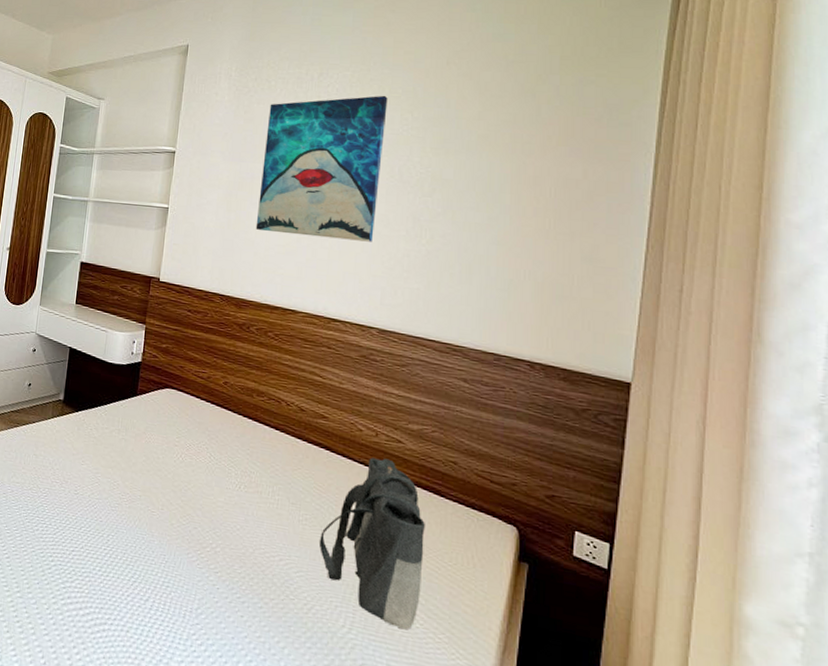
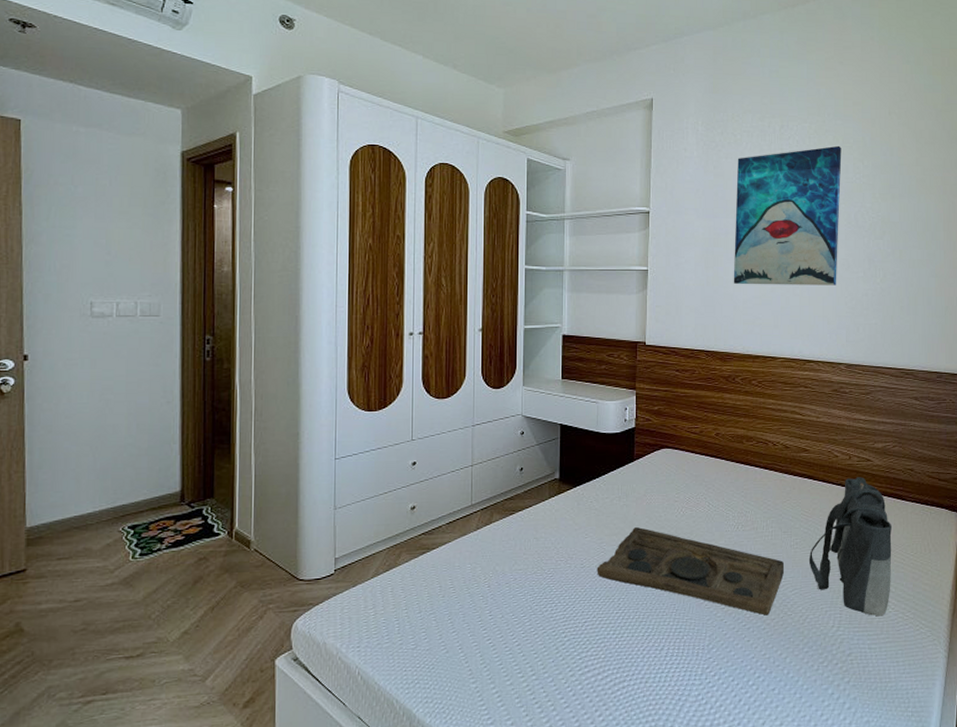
decorative tray: none [89,464,290,593] -> present [597,527,785,616]

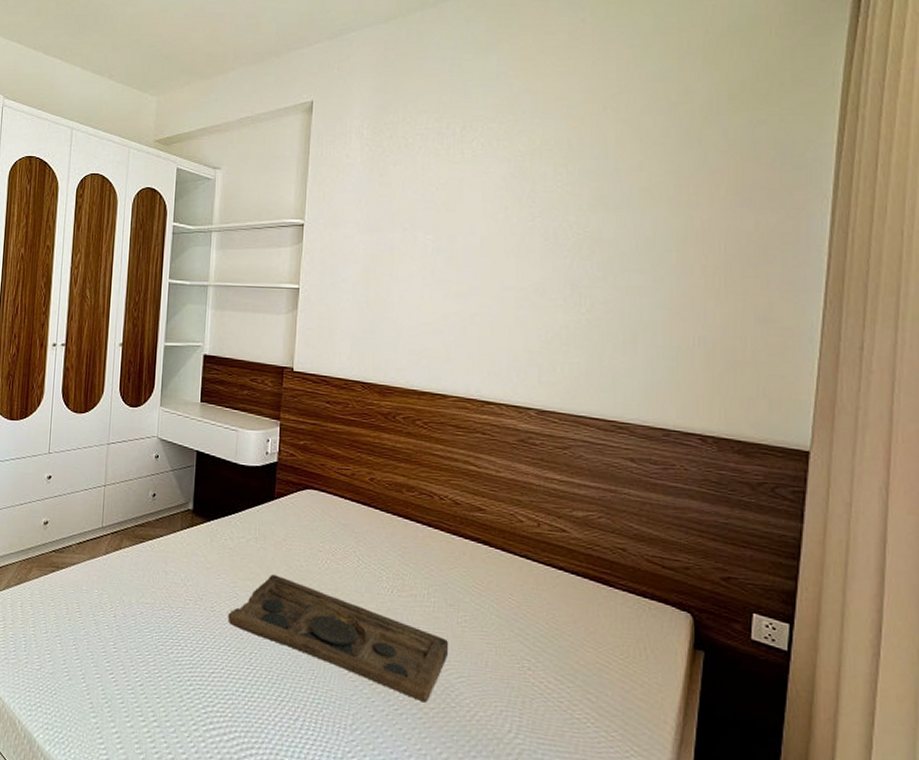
wall art: present [733,145,842,286] -> none [397,148,539,314]
tote bag: present [809,477,892,617] -> none [481,550,593,730]

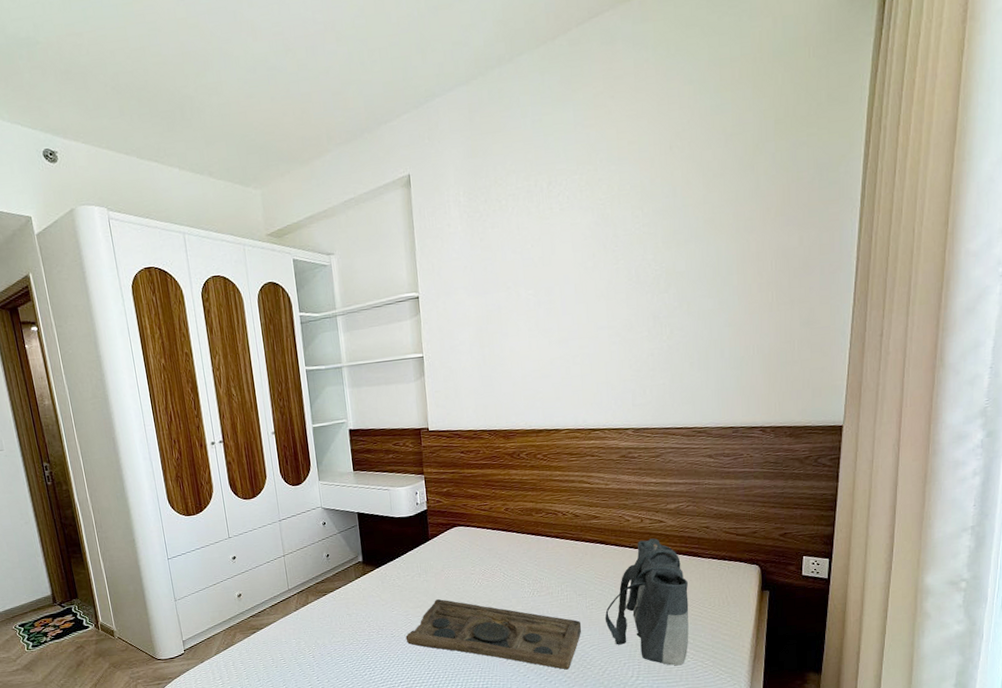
tote bag: none [481,550,593,730] -> present [605,538,689,666]

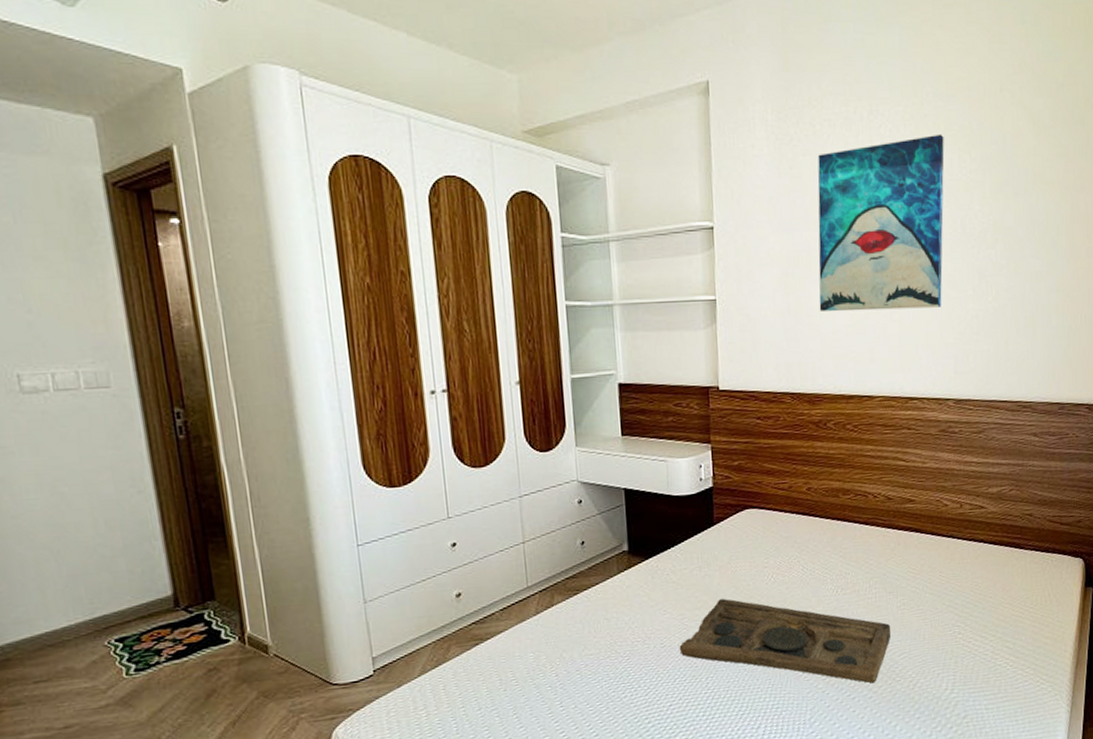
wall art: none [504,194,620,360] -> present [817,134,945,312]
tote bag: present [605,538,689,666] -> none [918,526,1010,675]

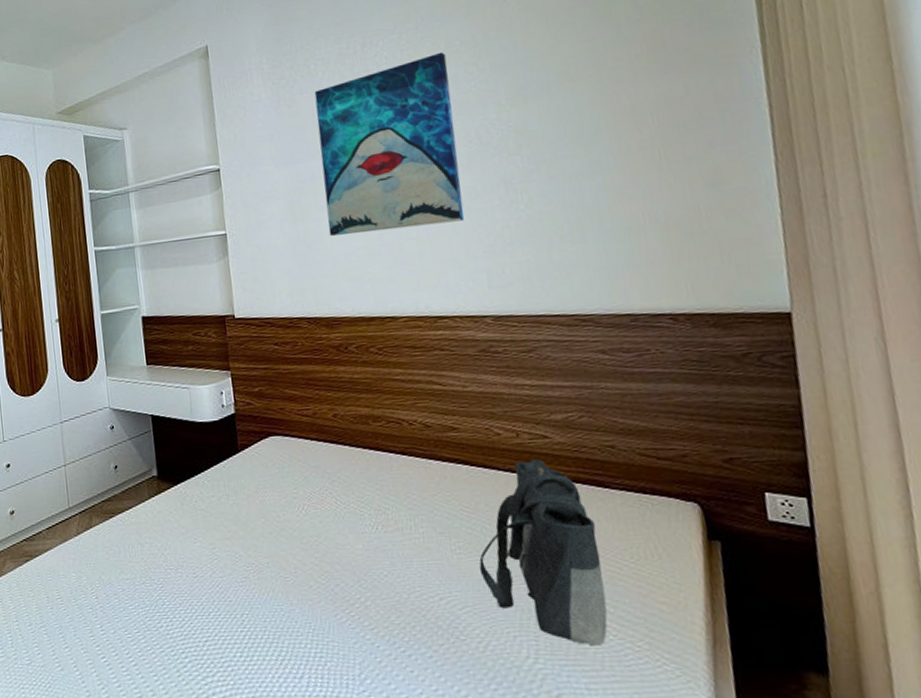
decorative tray: present [679,599,891,684] -> none [211,530,448,640]
tote bag: none [918,526,1010,675] -> present [479,459,608,646]

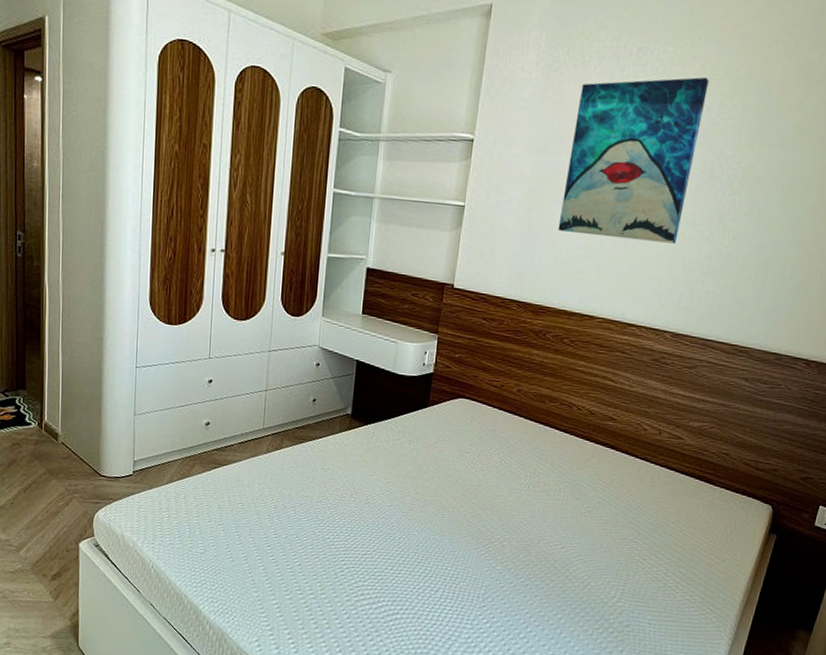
tote bag: present [479,459,608,646] -> none [599,454,694,595]

